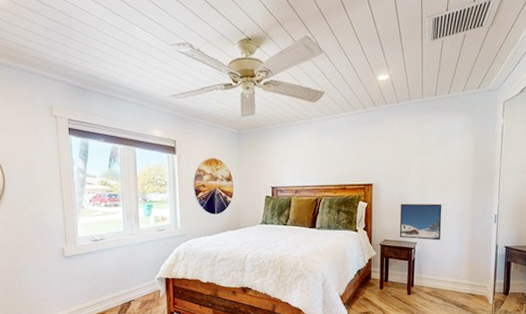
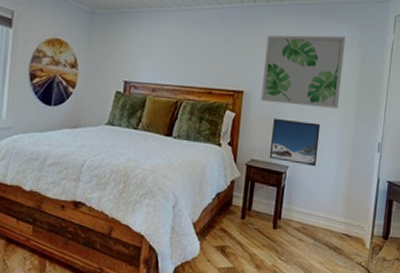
wall art: none [388,125,459,191] -> present [261,35,346,109]

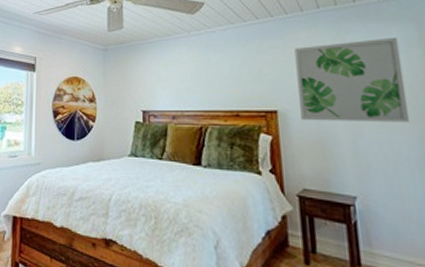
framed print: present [269,118,321,167] -> none [322,138,397,197]

